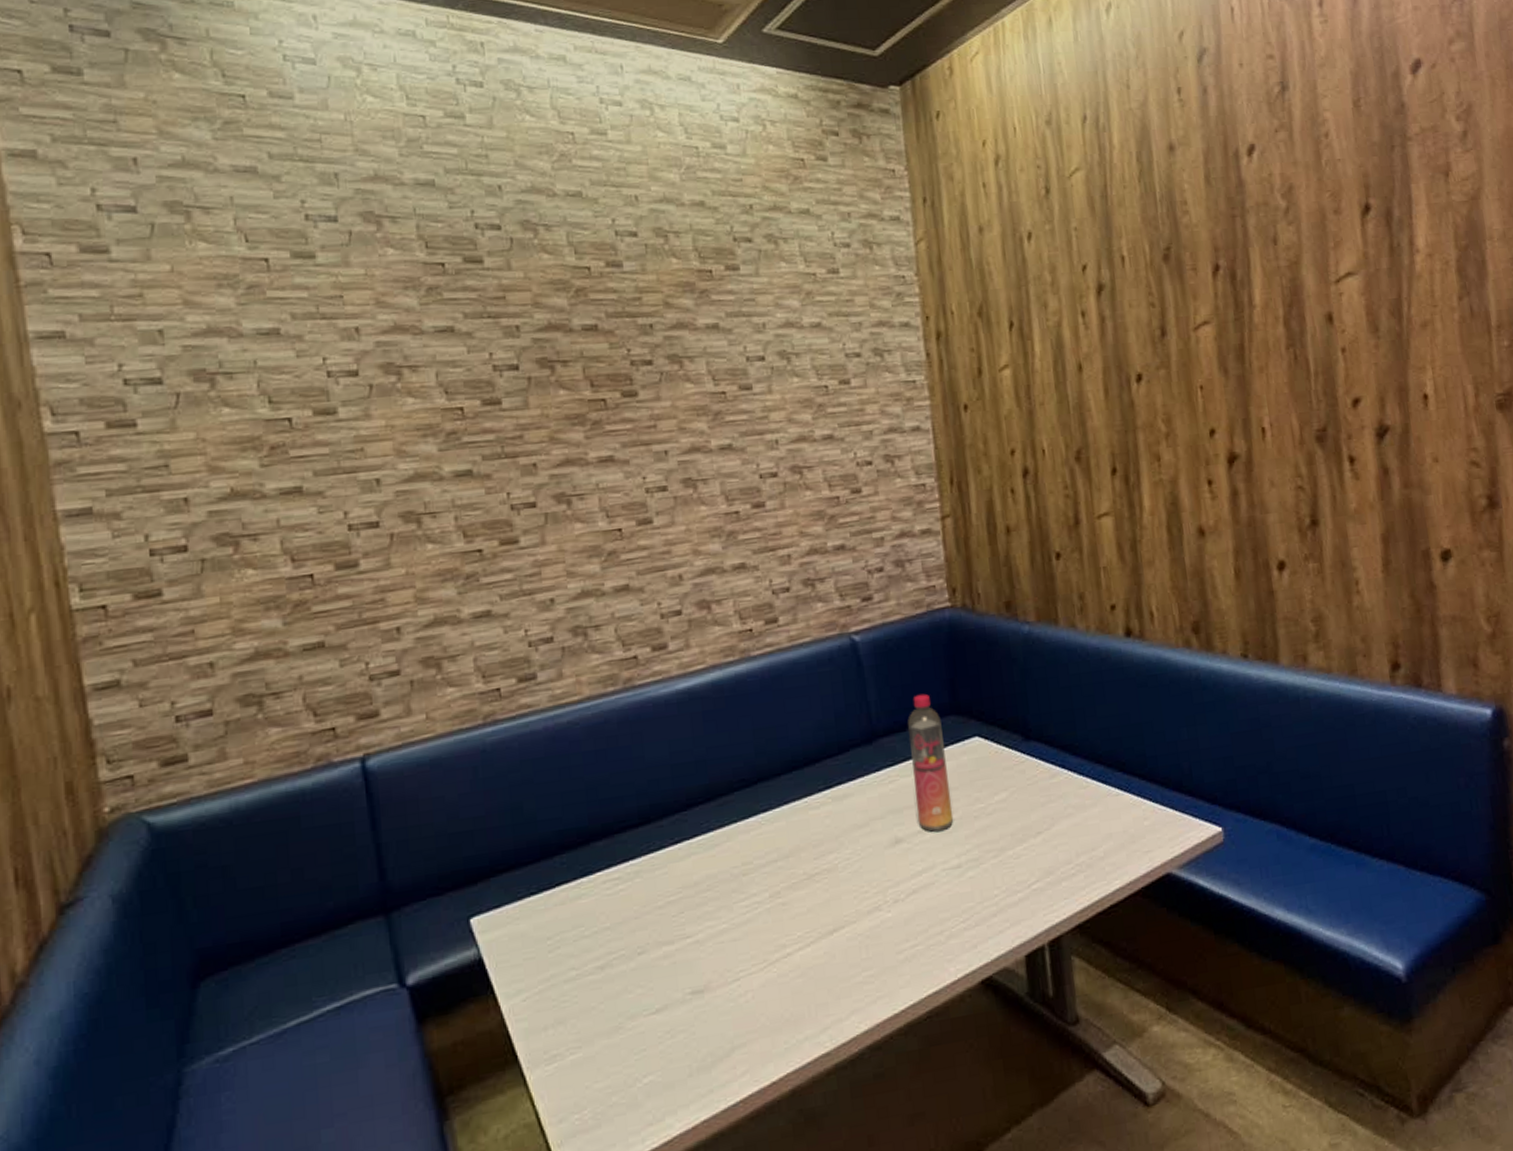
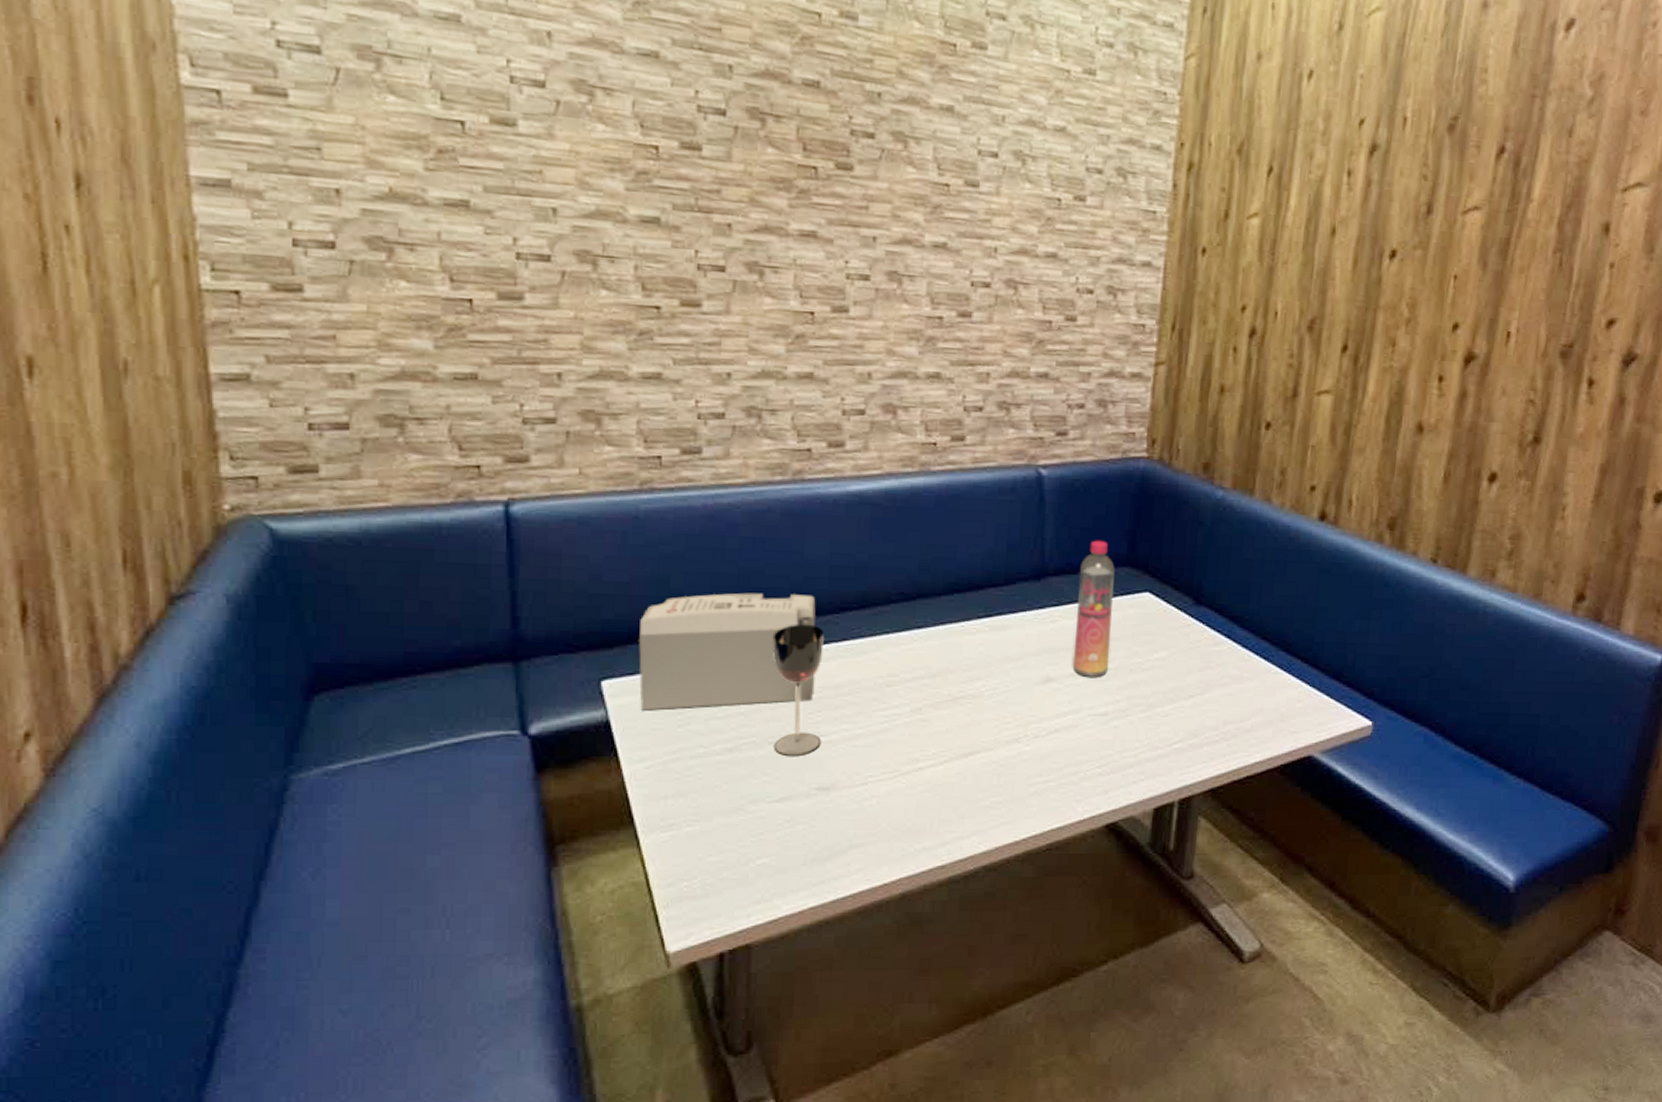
battery: none [499,797,674,942] -> present [639,592,816,711]
wineglass: none [626,826,689,964] -> present [772,624,824,756]

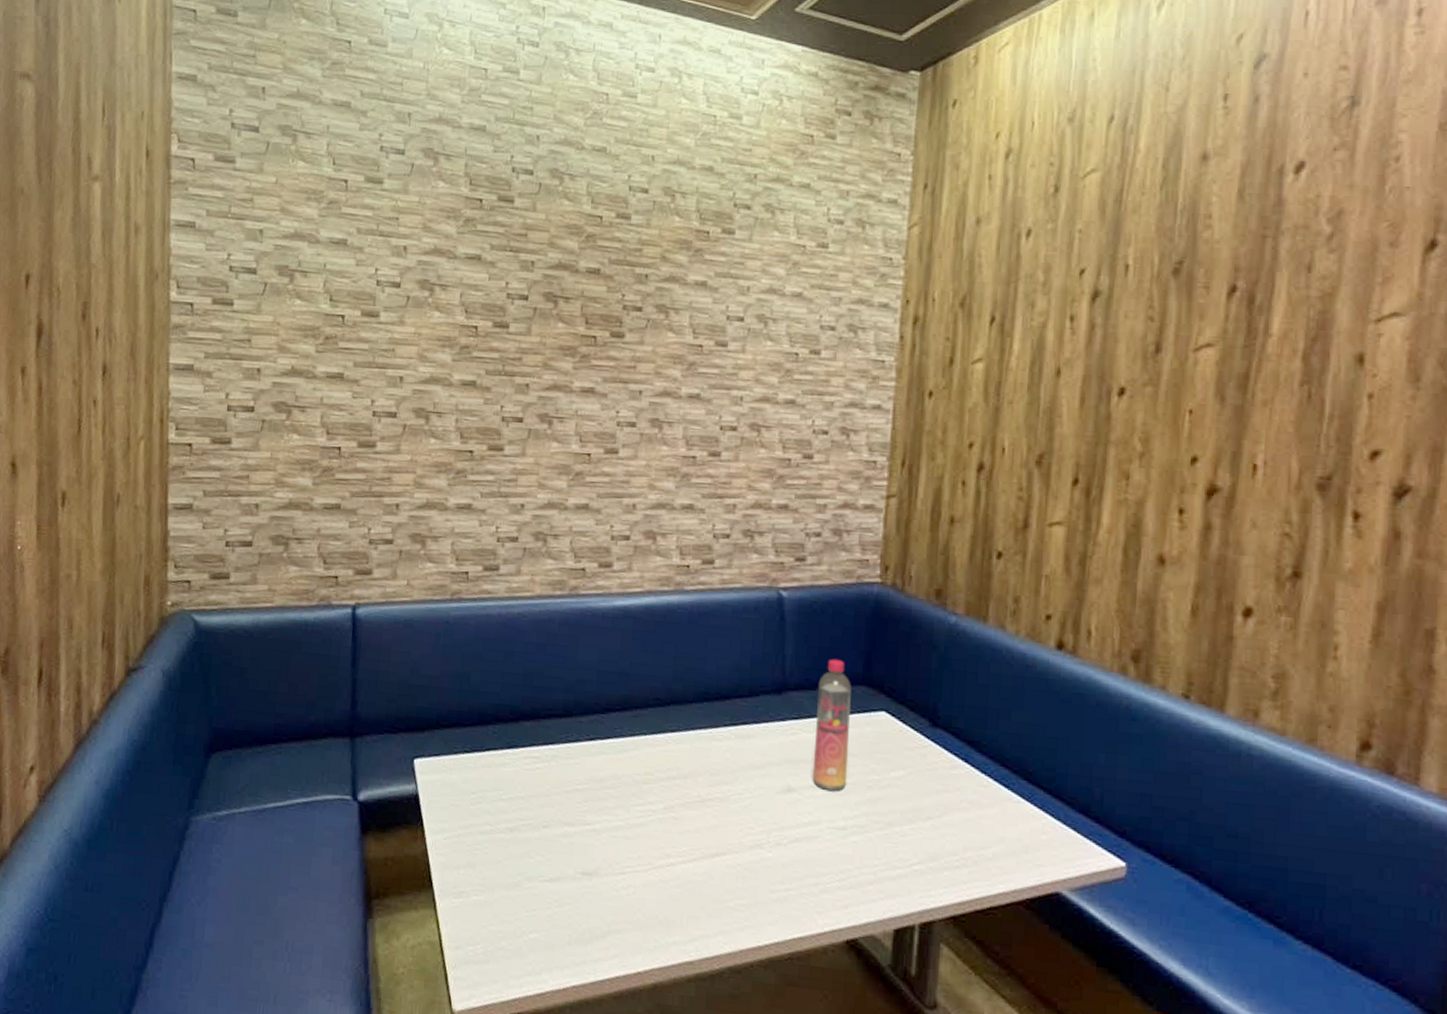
battery: present [639,592,816,711] -> none [442,690,586,791]
wineglass: present [772,624,824,756] -> none [546,720,592,841]

